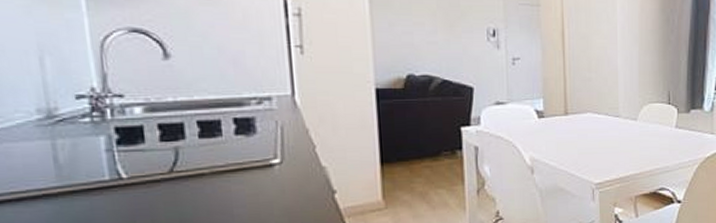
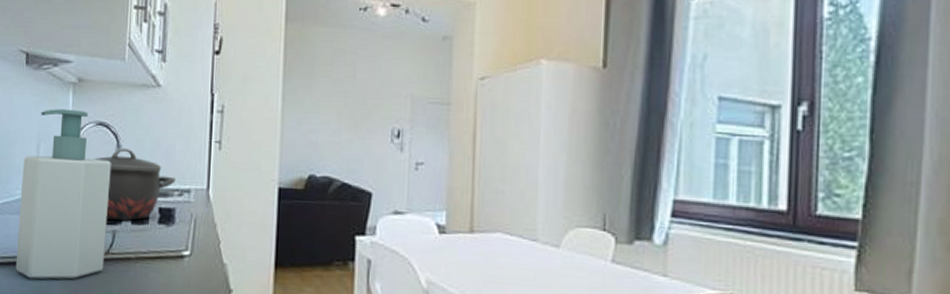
soap bottle: none [19,14,169,213] -> present [15,109,111,280]
cooking pot: none [131,58,251,137] -> present [93,148,176,221]

